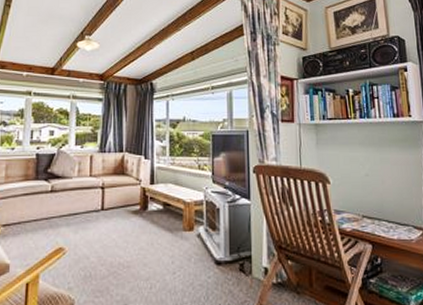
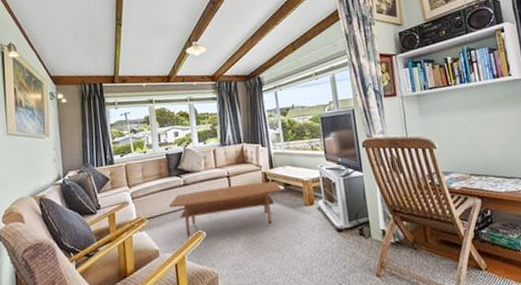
coffee table: none [29,199,161,252] -> present [168,181,282,237]

